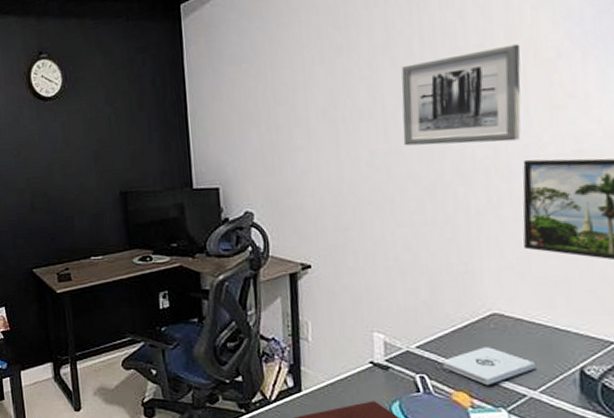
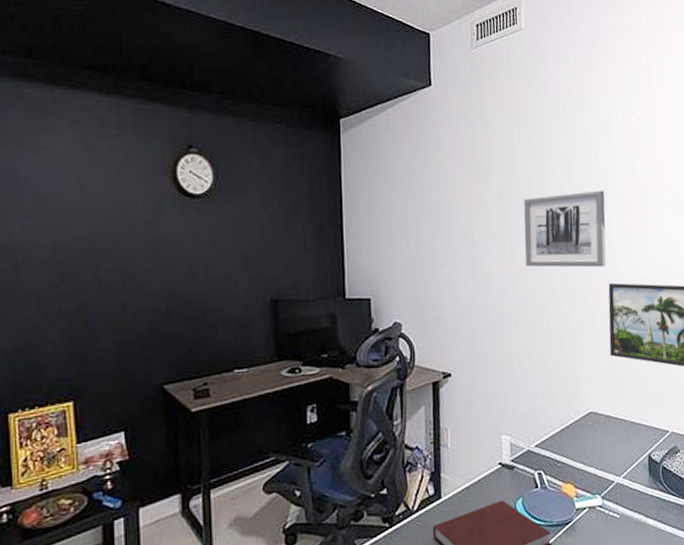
notepad: present [442,347,537,386] -> none [554,441,620,476]

